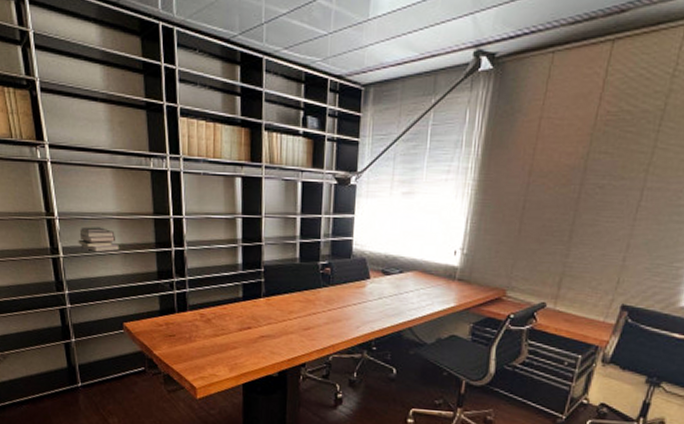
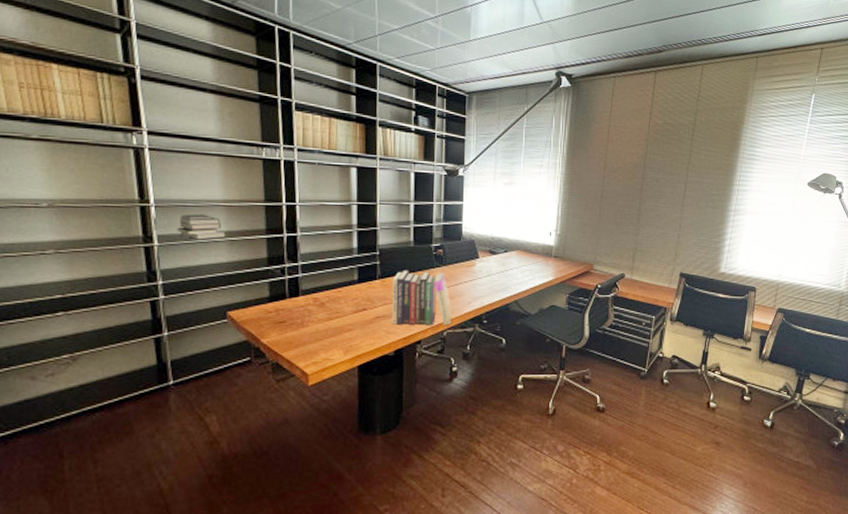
books: none [276,288,339,351] -> present [391,270,453,326]

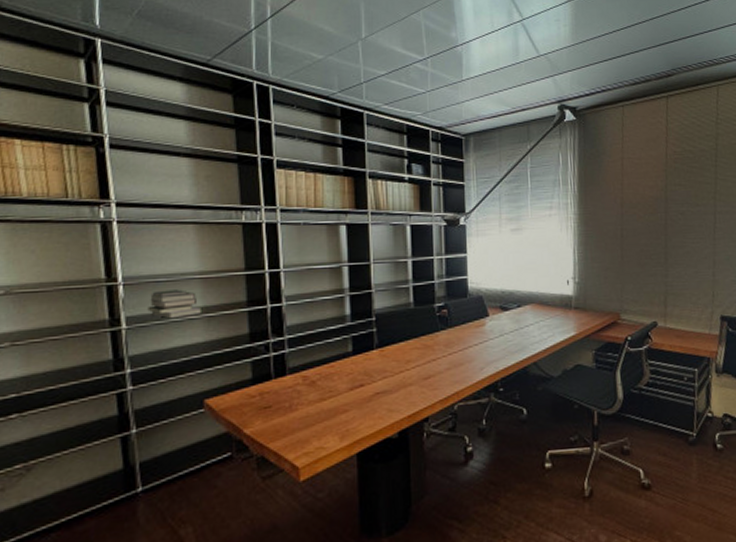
books: present [391,270,453,326] -> none [392,335,463,401]

